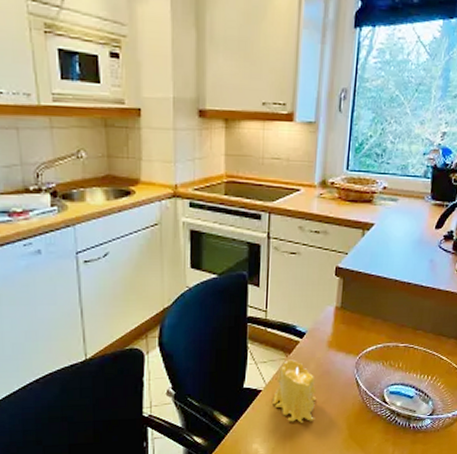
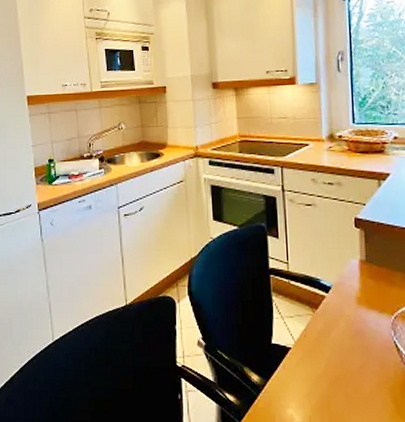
candle: present [272,359,317,423] -> none [303,315,353,390]

